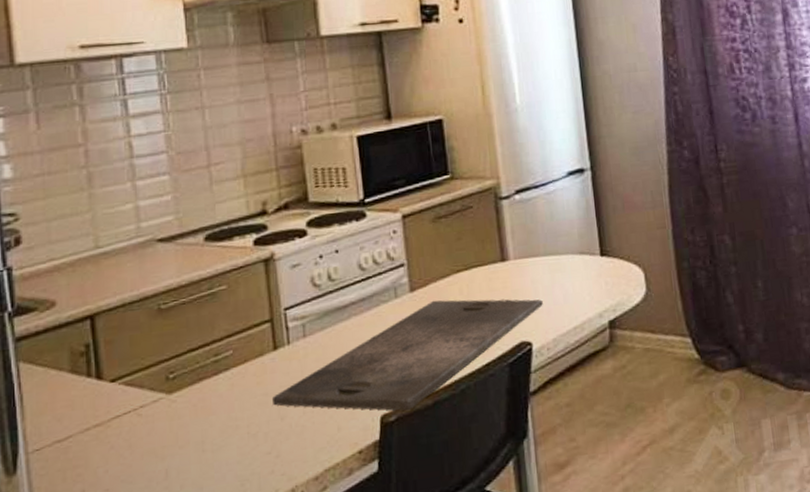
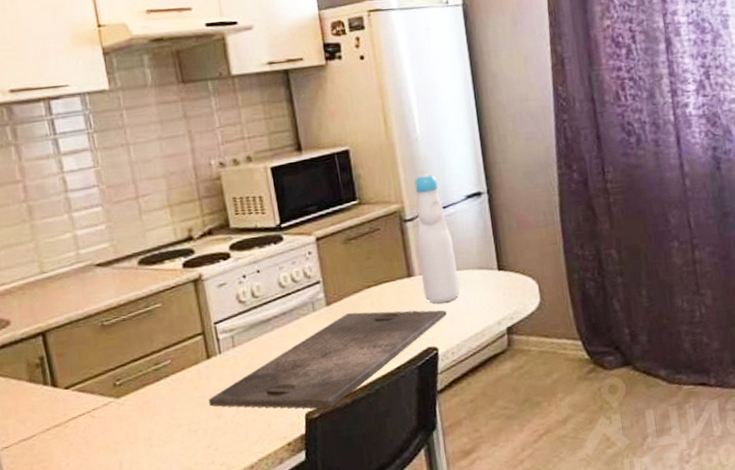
bottle: none [512,147,559,292] -> present [414,174,460,304]

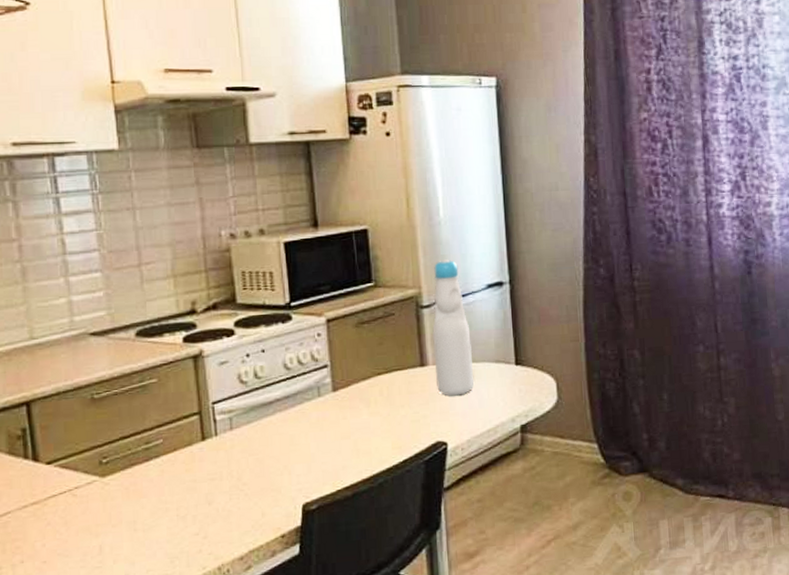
cutting board: present [209,310,447,409] -> none [201,400,459,501]

